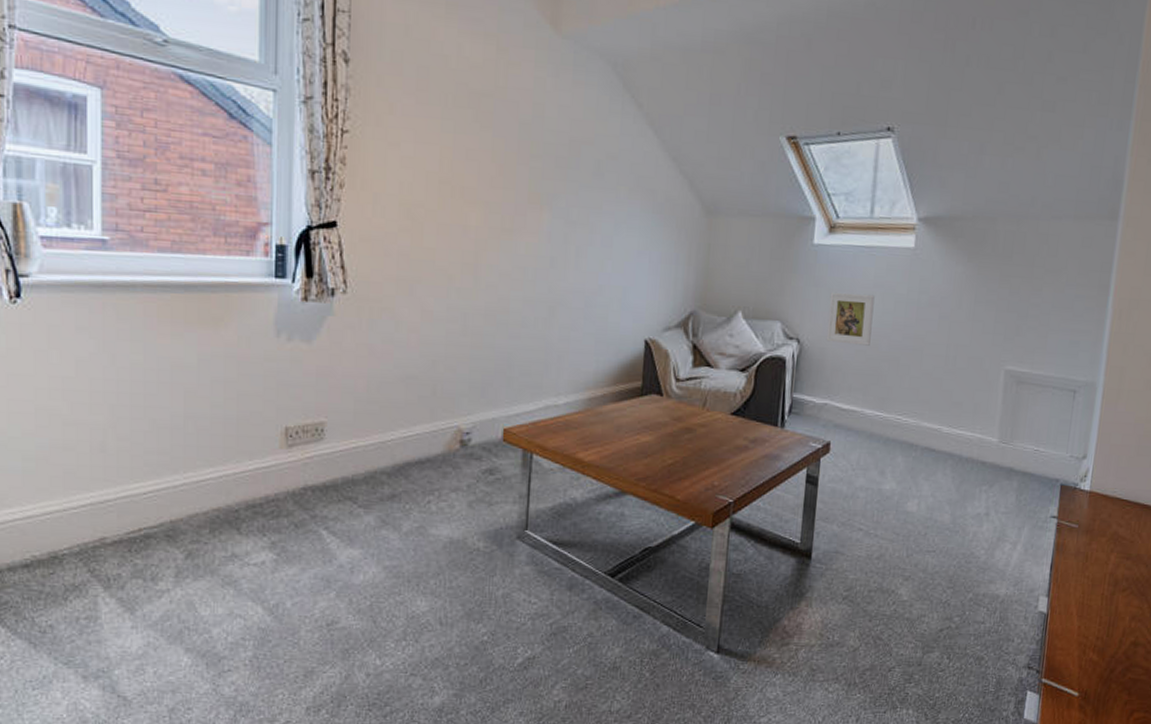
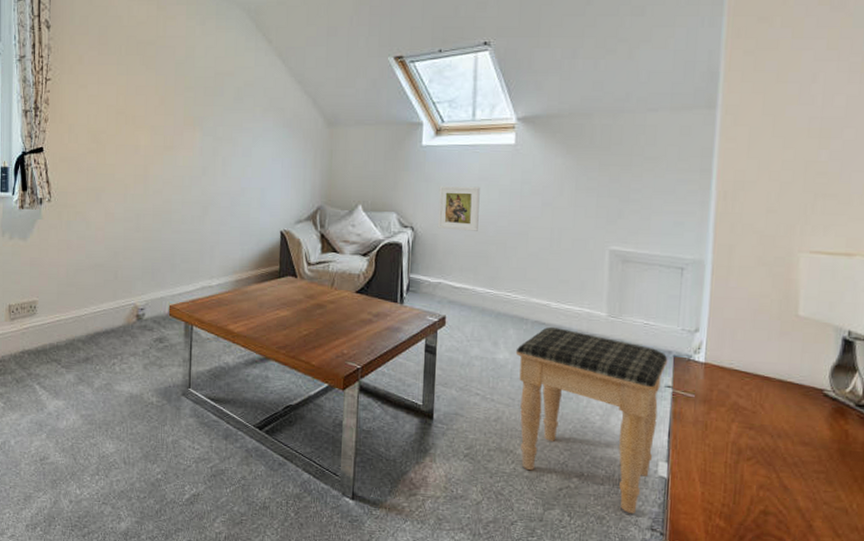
footstool: none [903,453,1055,652] -> present [515,326,668,513]

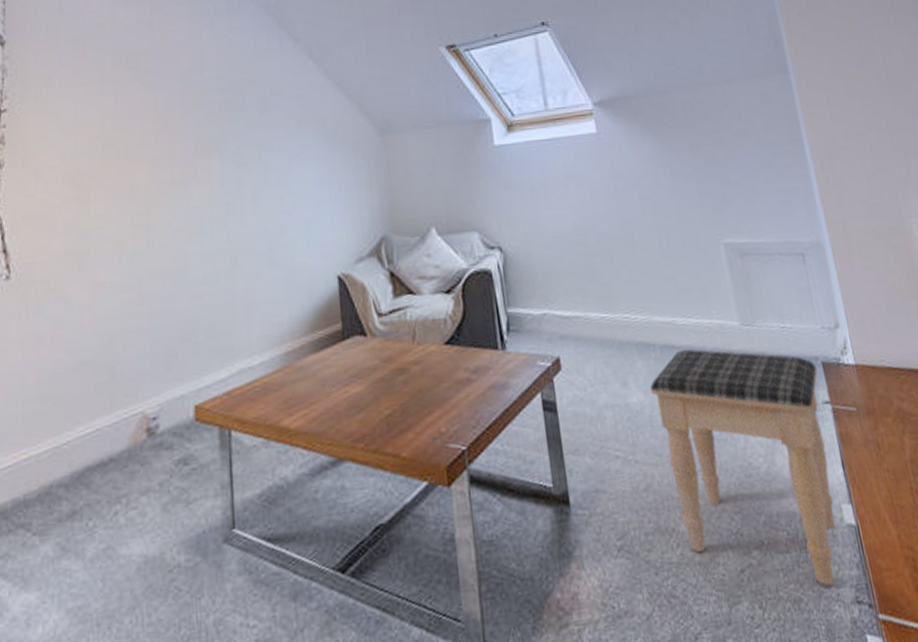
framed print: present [437,185,480,231] -> none [522,187,577,245]

